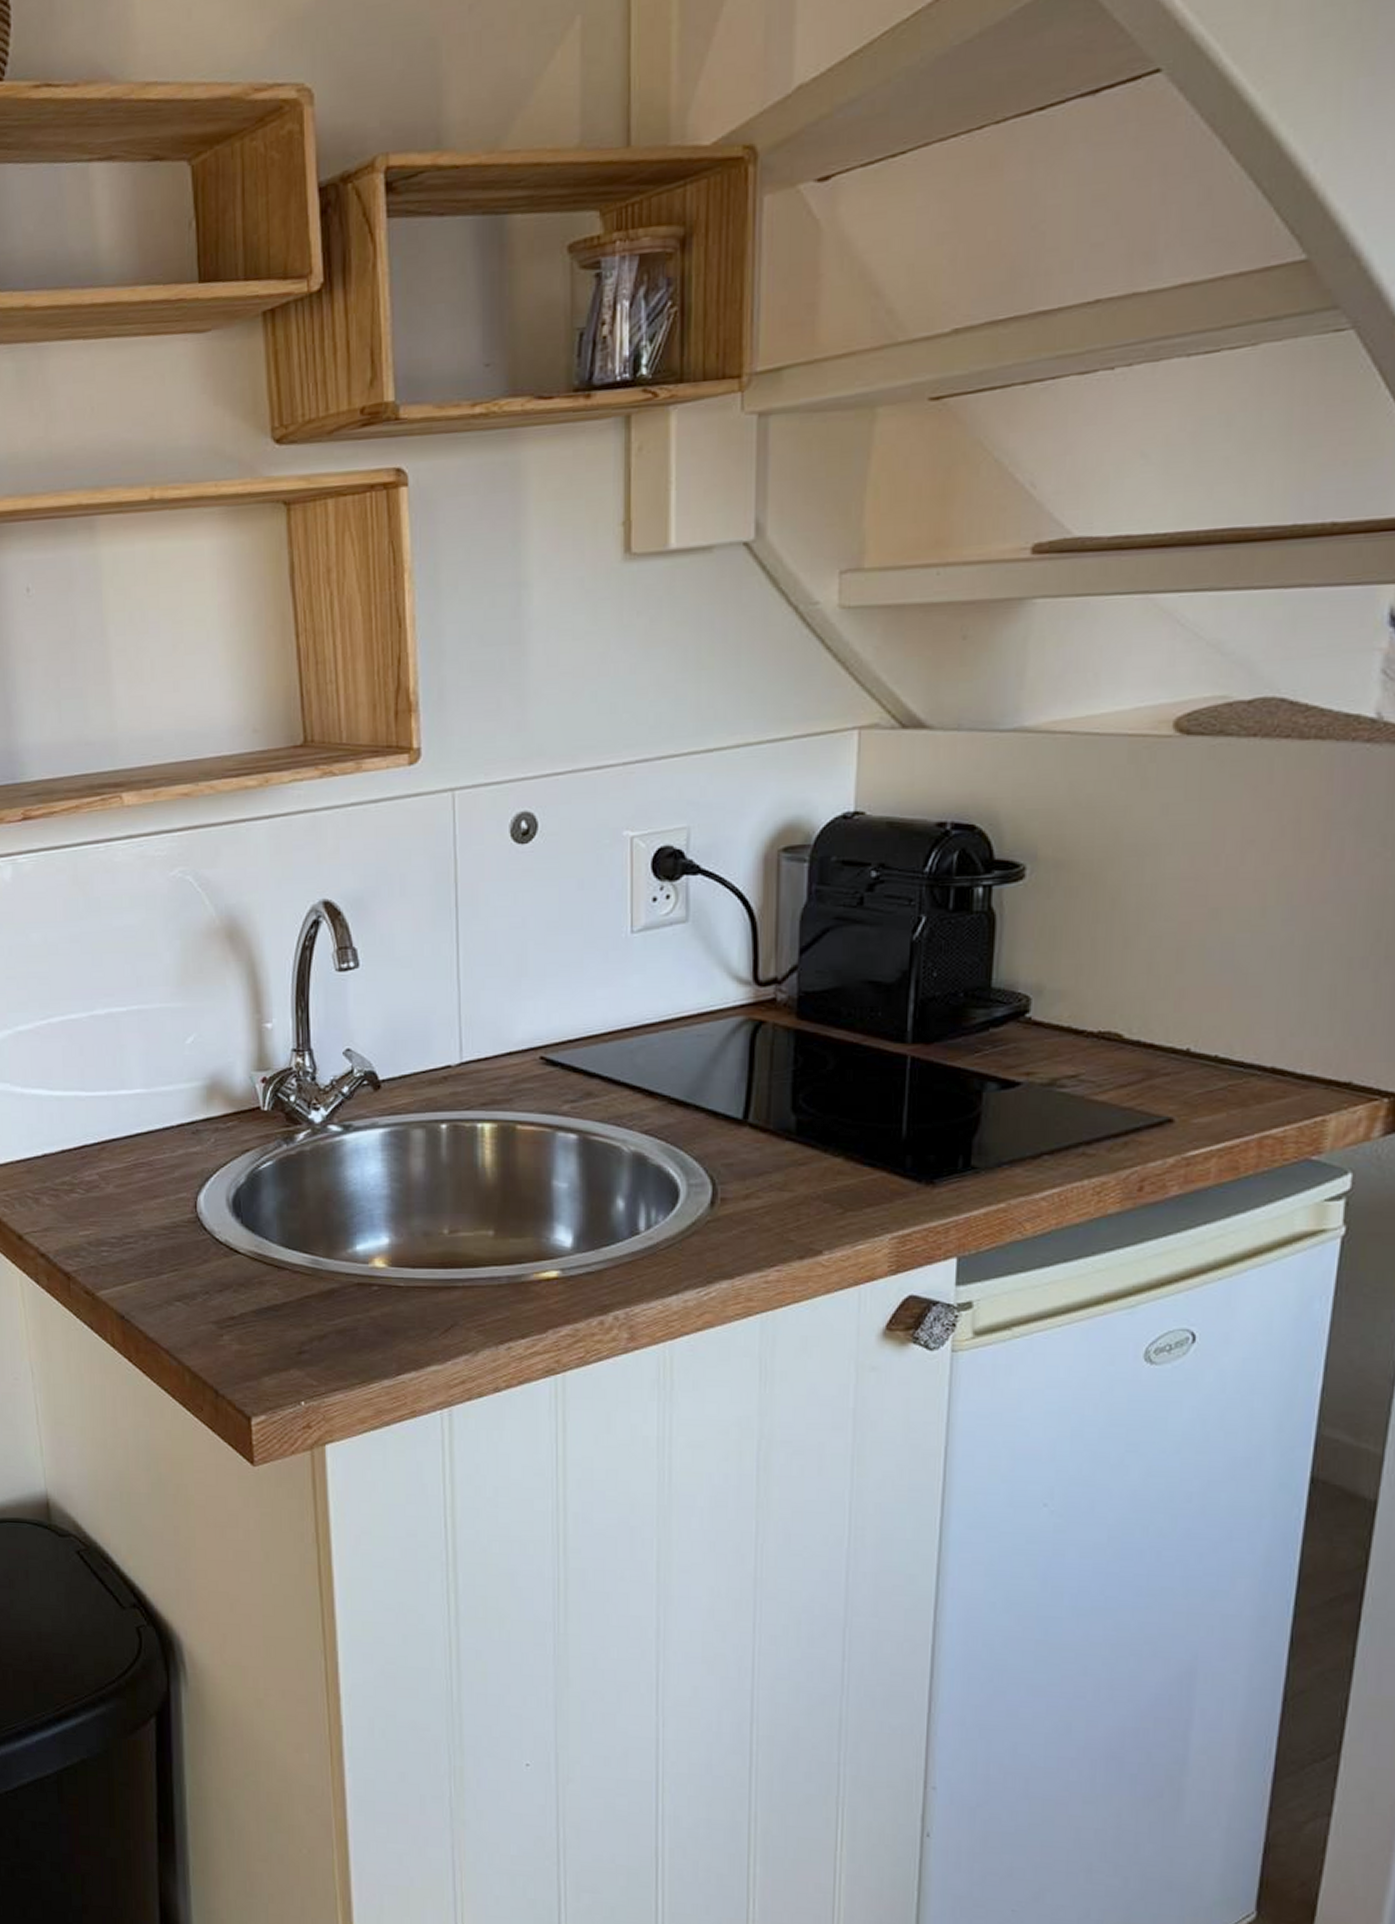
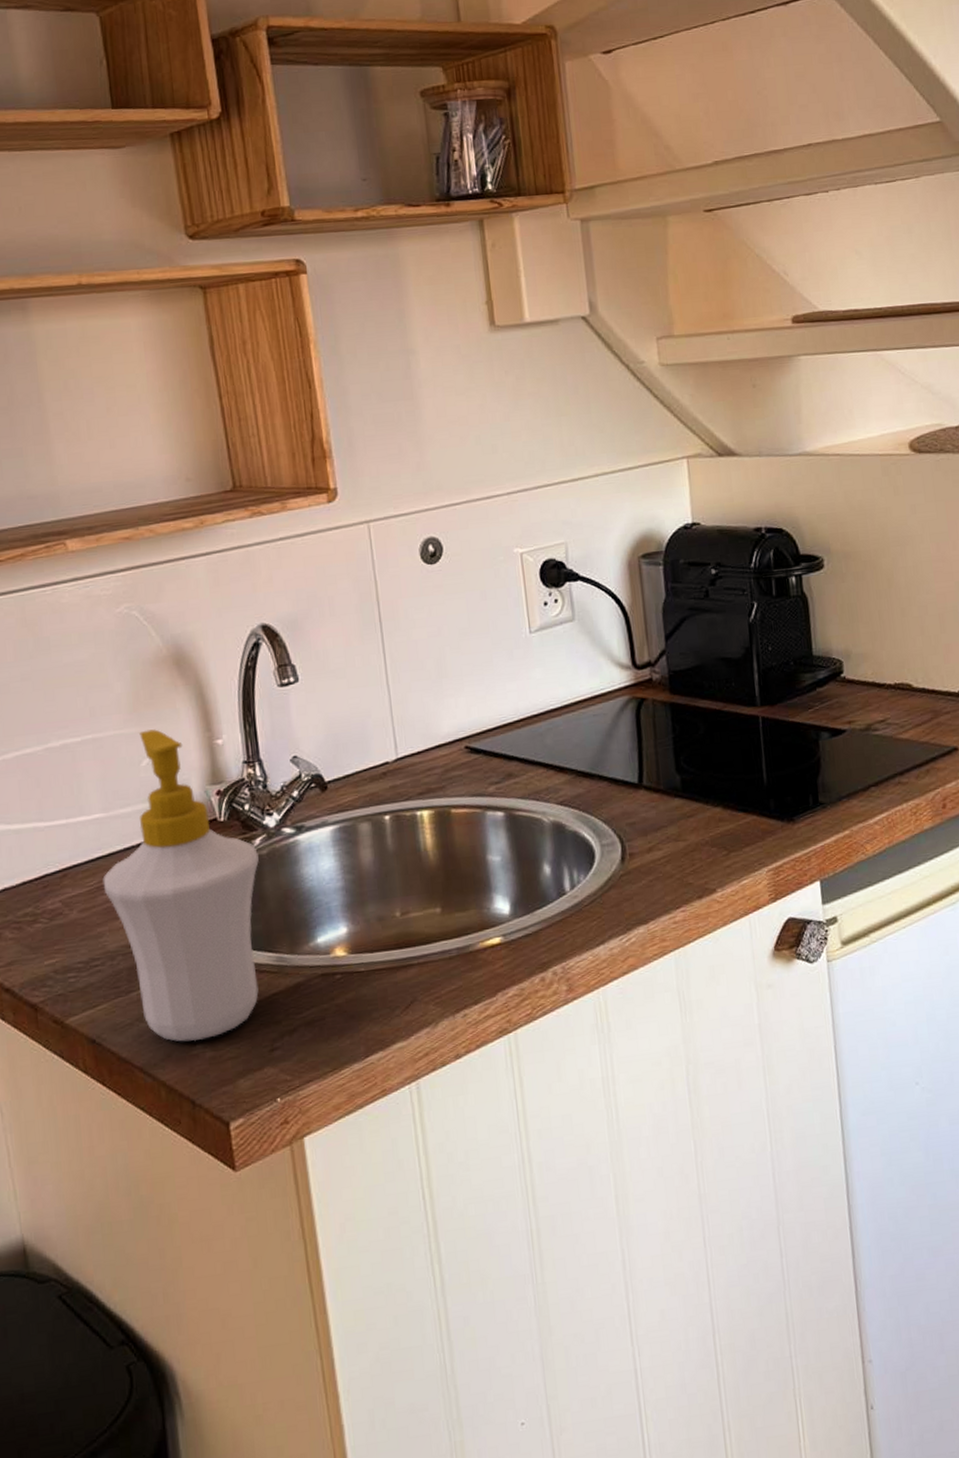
soap bottle: none [140,1006,302,1333] -> present [102,729,260,1042]

